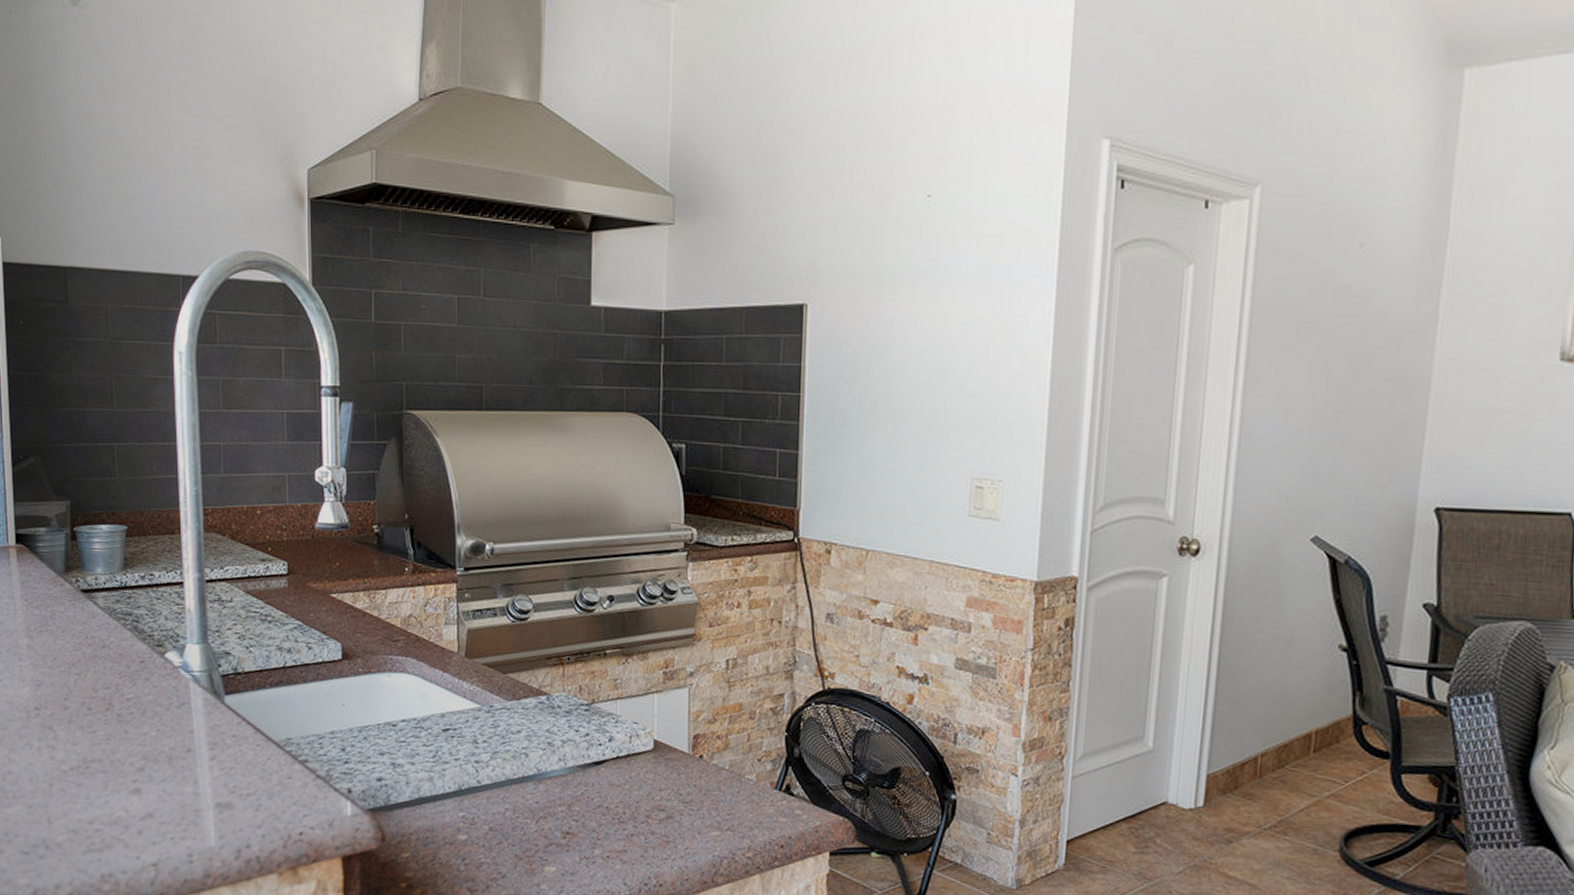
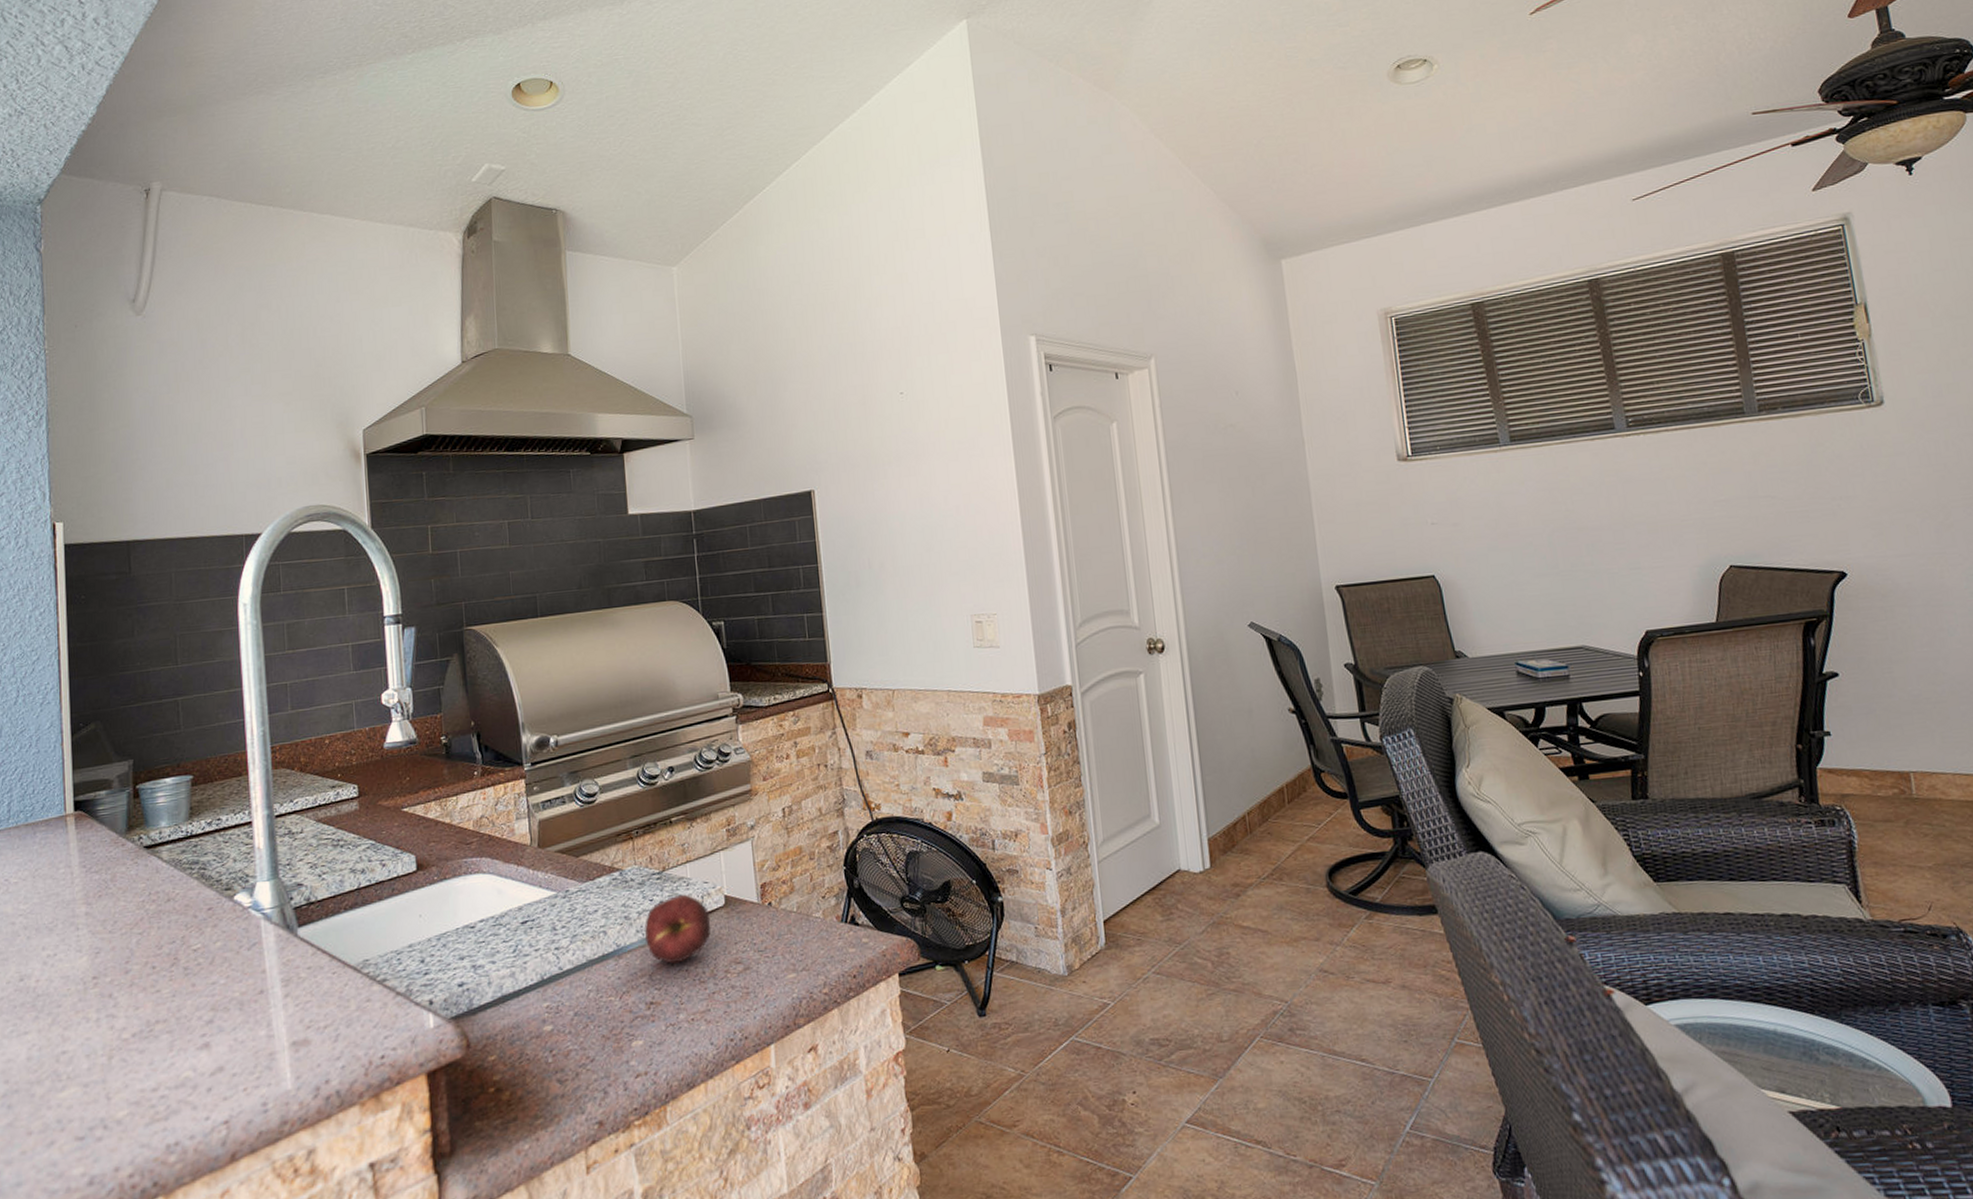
apple: none [568,730,637,799] -> present [645,894,712,964]

